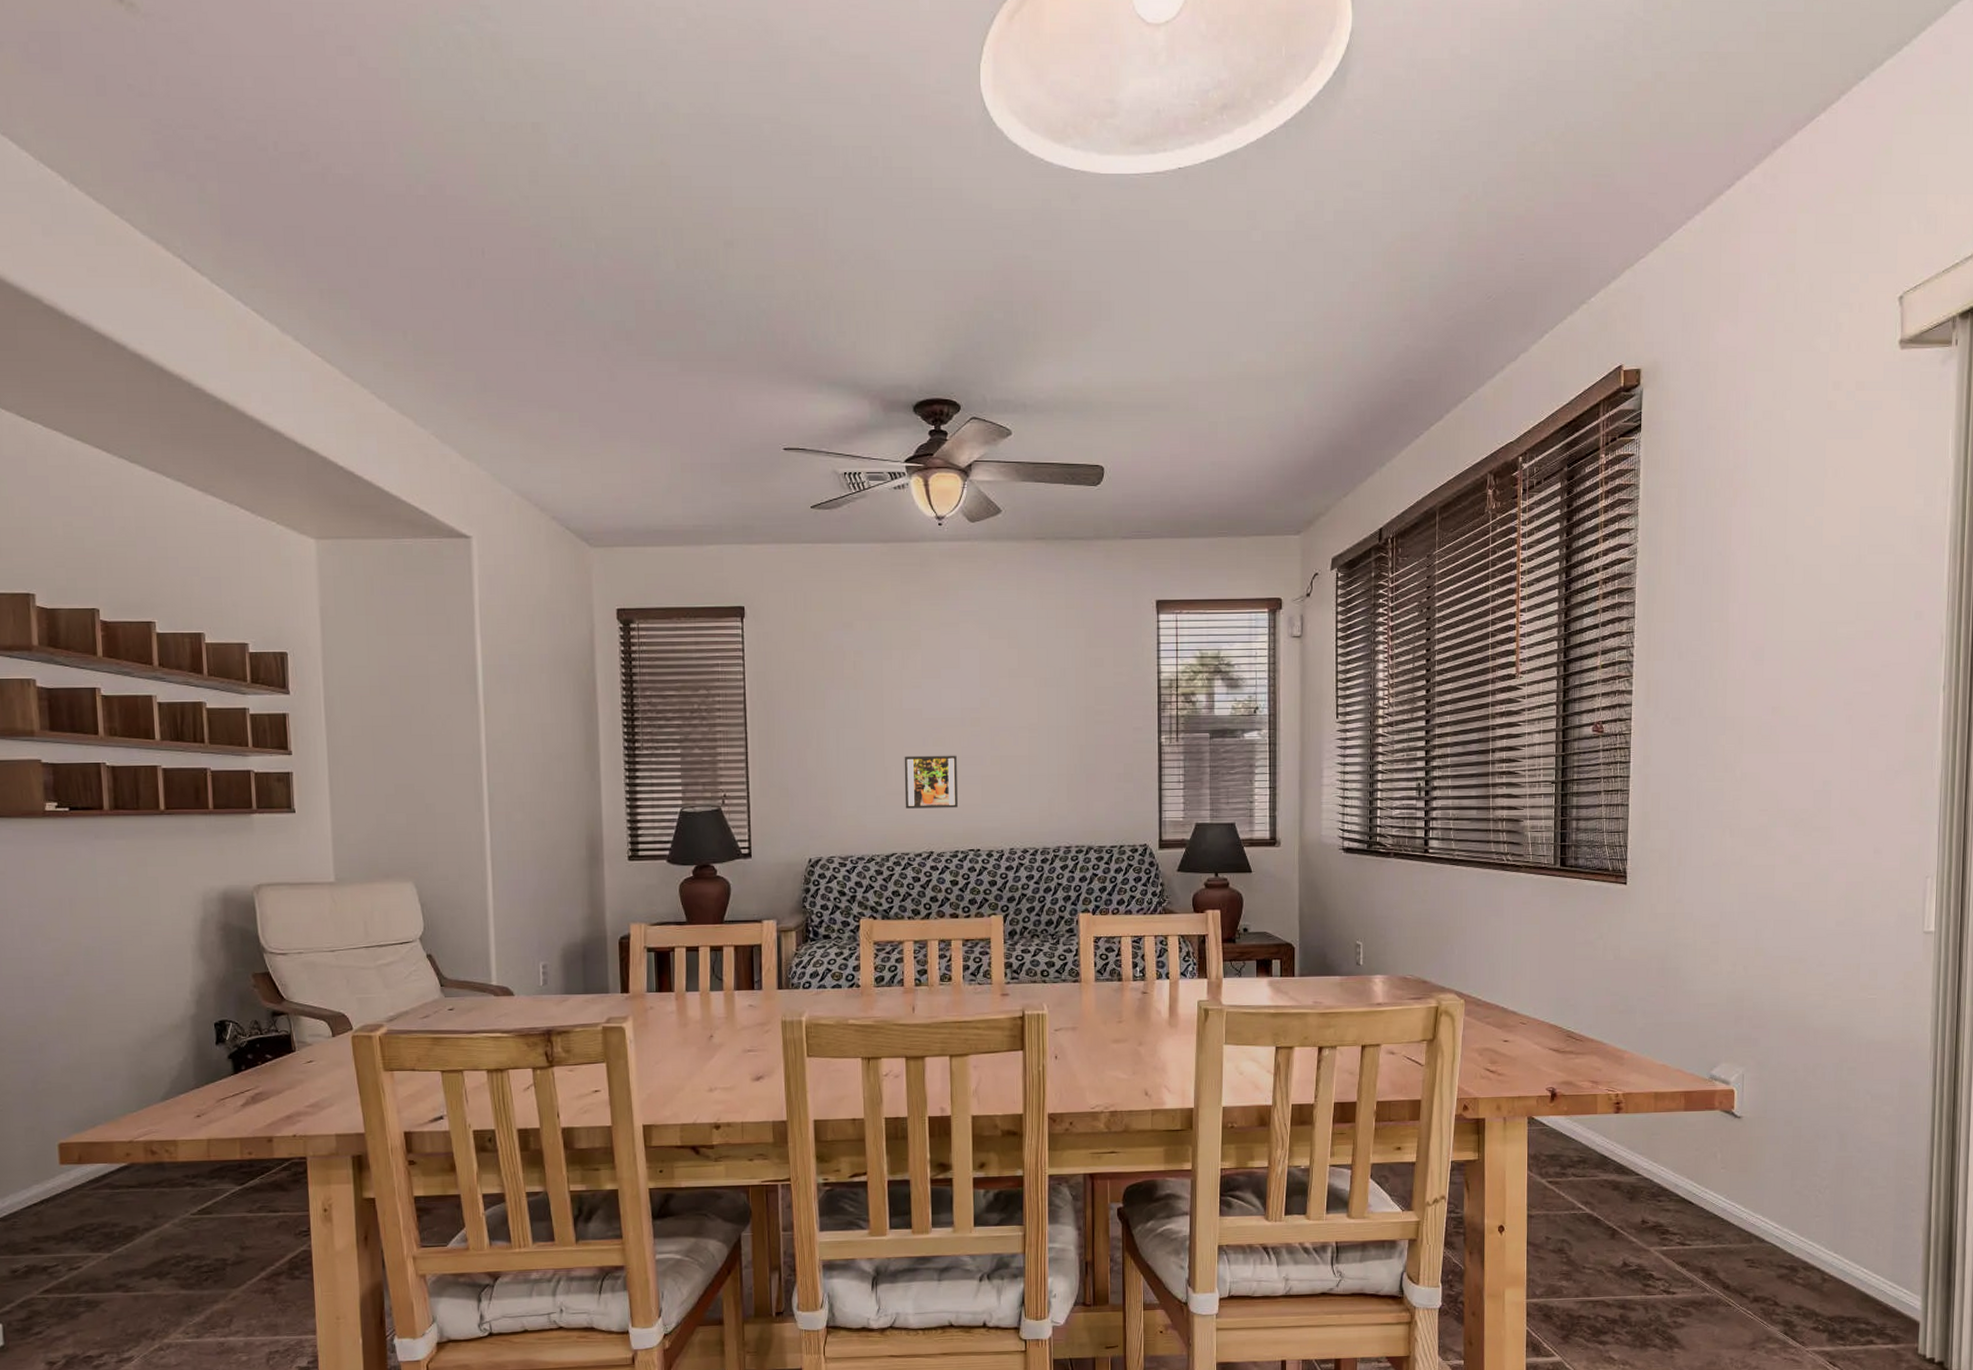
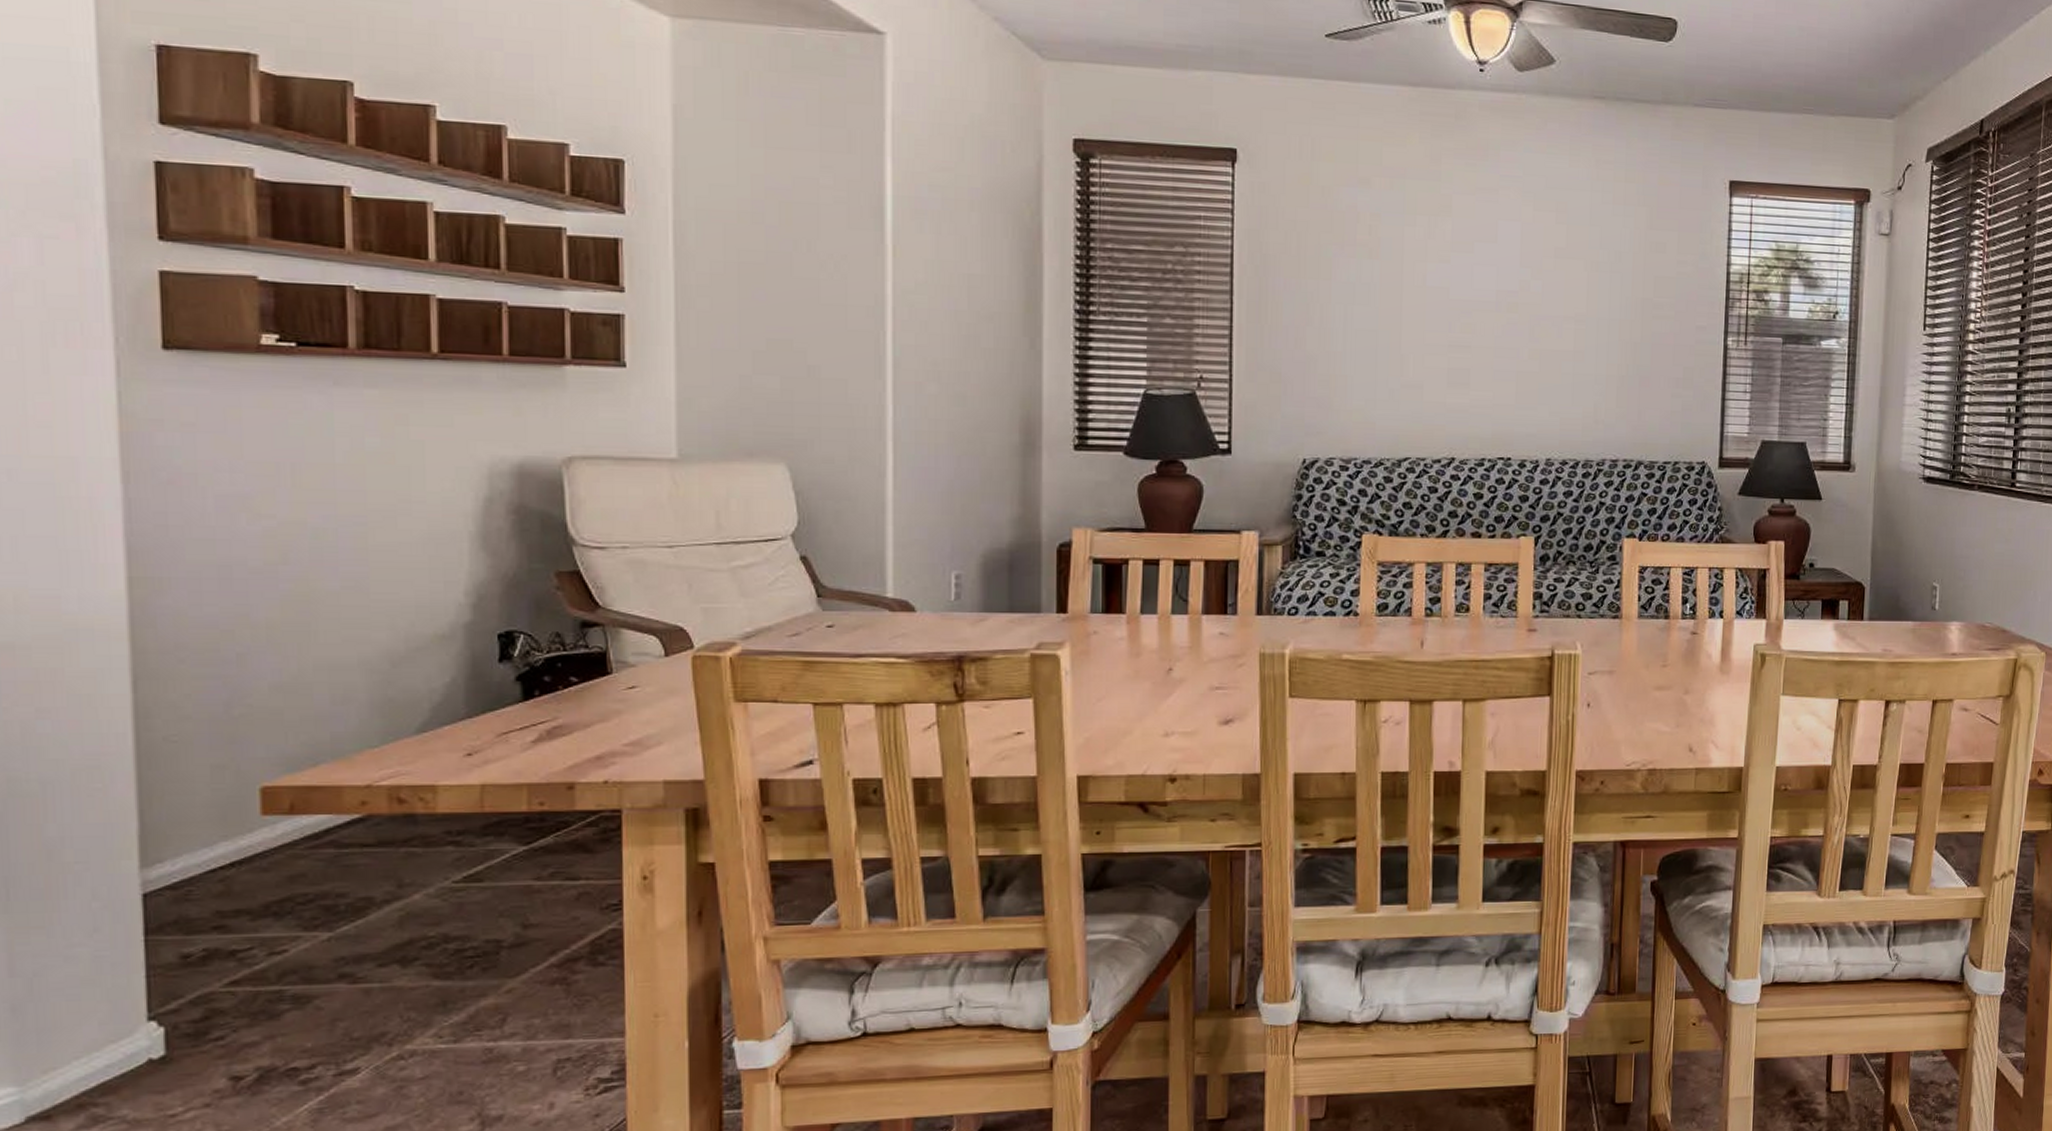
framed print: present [904,755,959,809] -> none [1423,342,1488,408]

